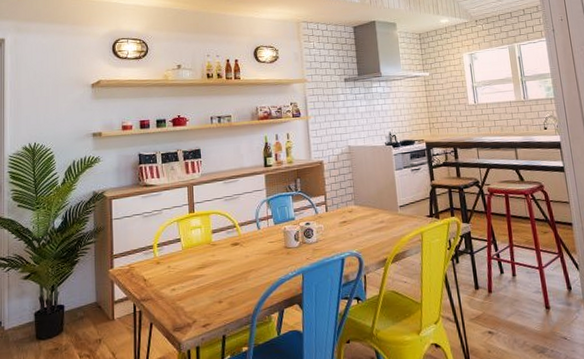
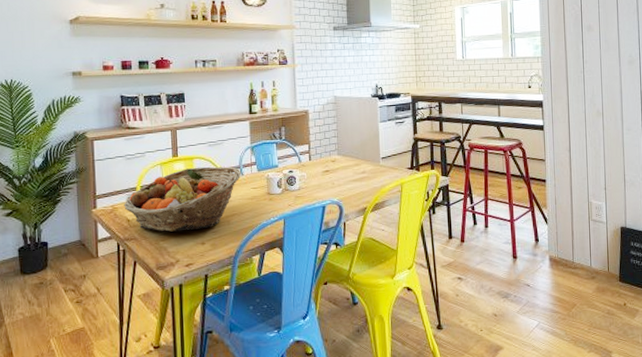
fruit basket: none [140,221,258,291] -> present [124,166,242,232]

